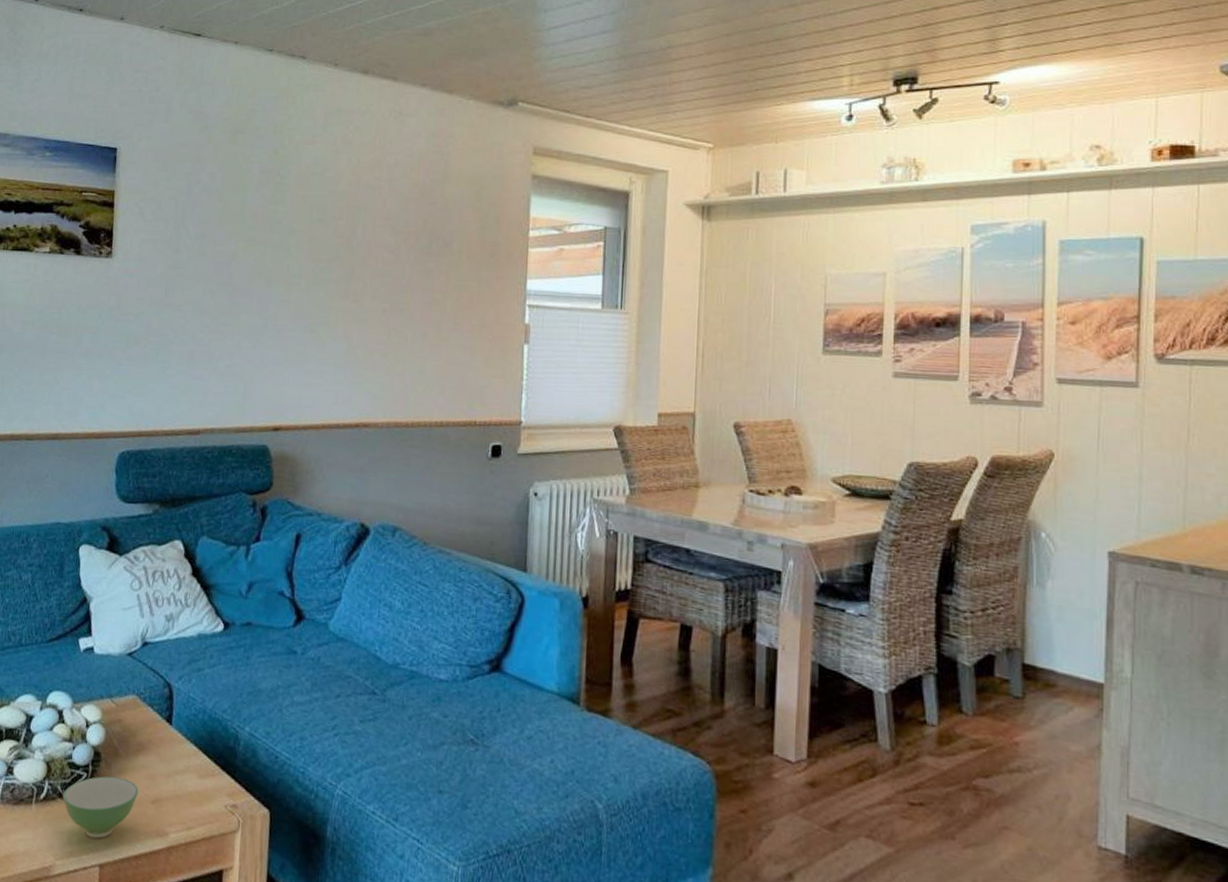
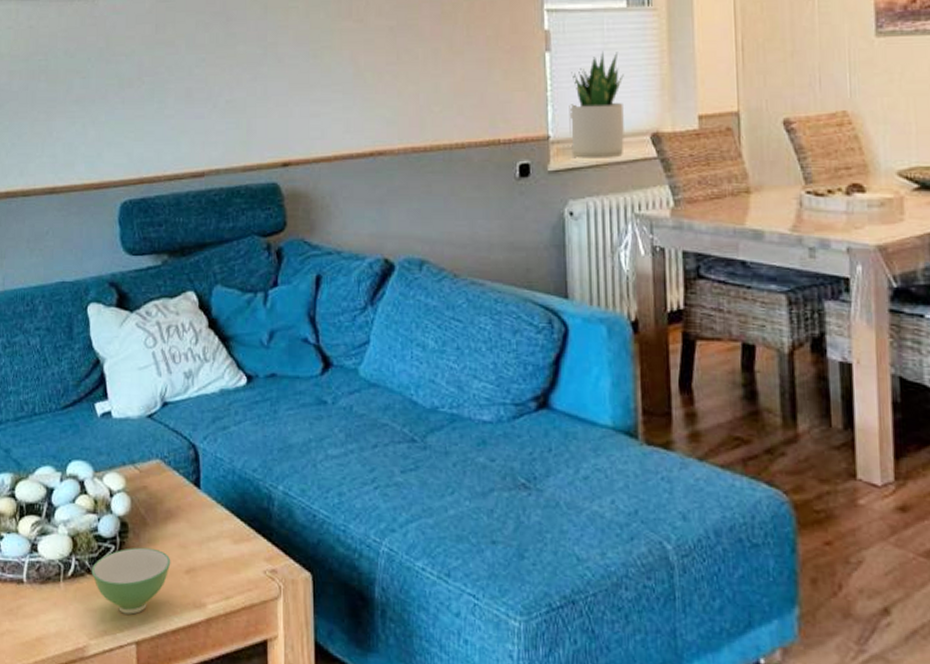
planter: none [540,347,594,447] -> present [569,51,624,158]

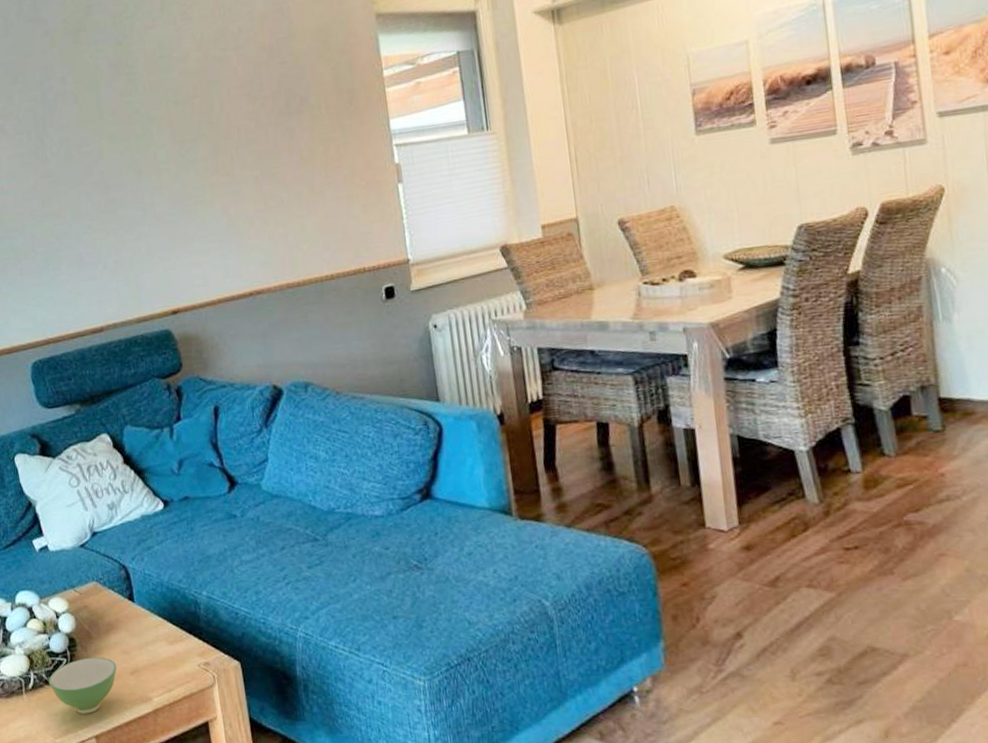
planter: present [569,51,624,158] -> none [423,176,477,277]

